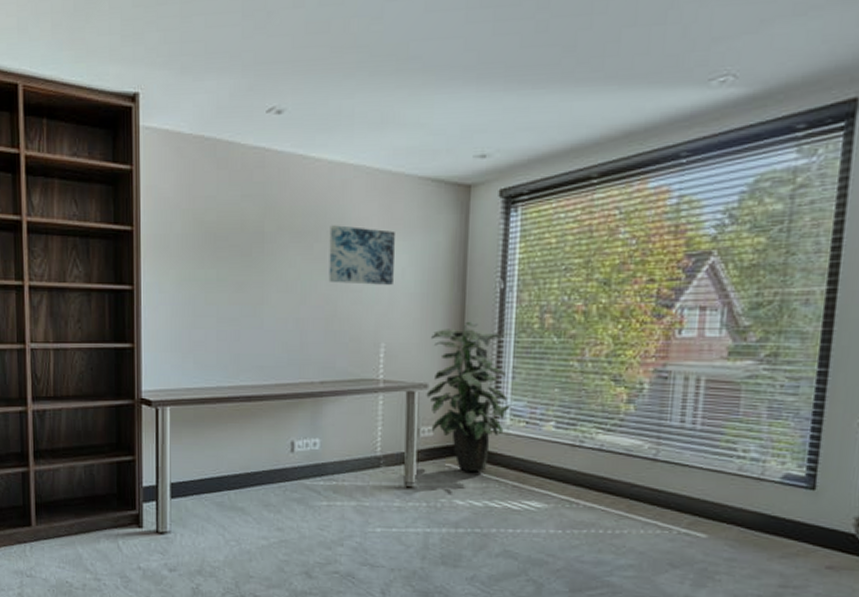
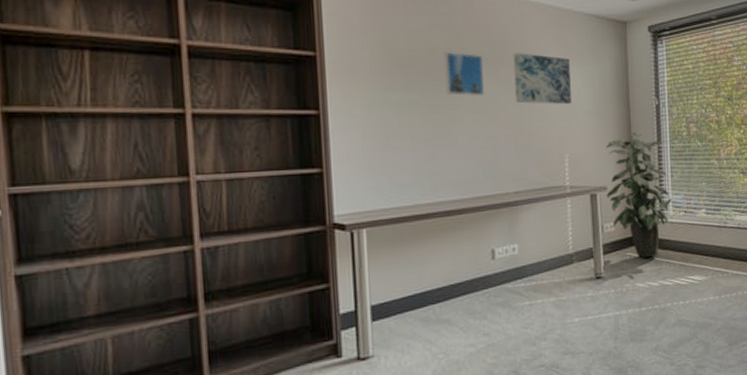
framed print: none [254,225,297,275] -> present [443,52,484,97]

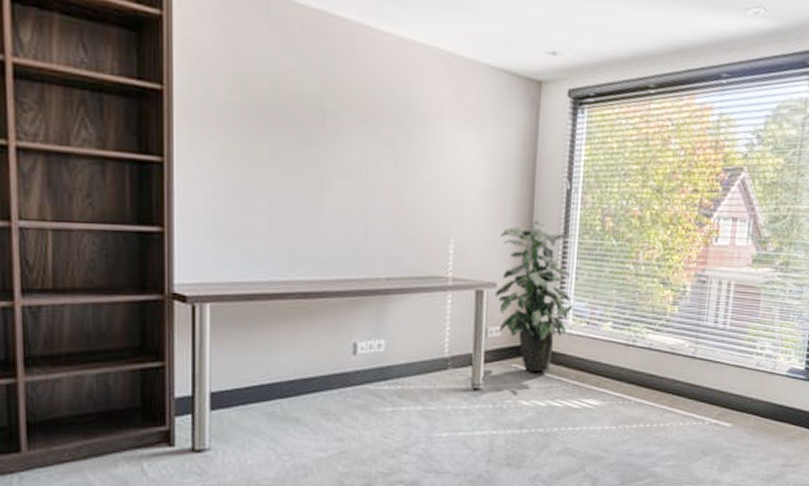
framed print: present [443,52,484,97] -> none [313,100,363,158]
wall art: present [513,53,571,104] -> none [397,108,467,178]

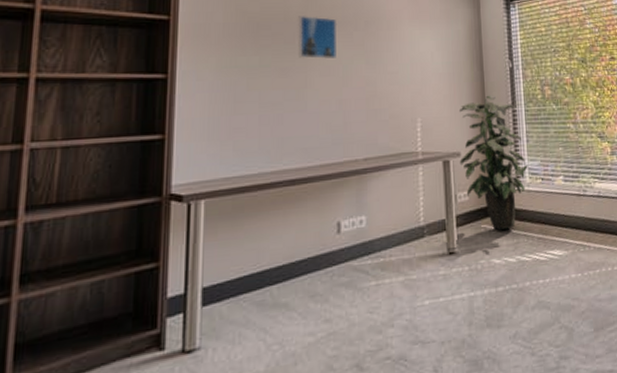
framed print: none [313,100,363,158] -> present [297,16,337,60]

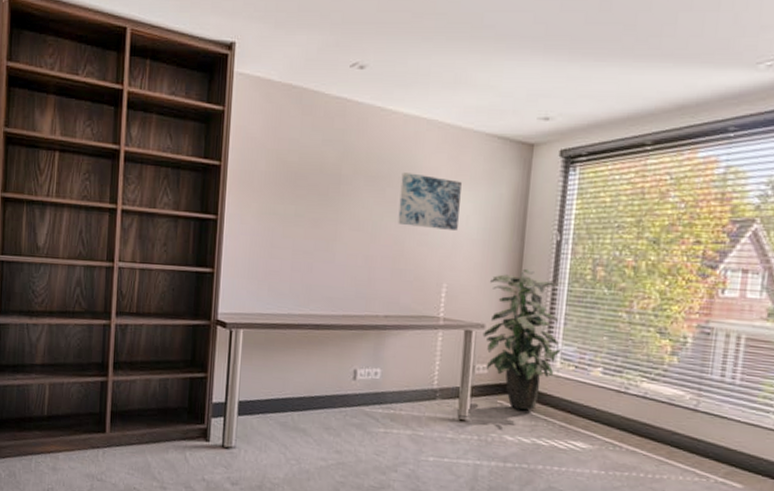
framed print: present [297,16,337,60] -> none [331,168,371,215]
wall art: none [367,16,424,67] -> present [398,172,462,230]

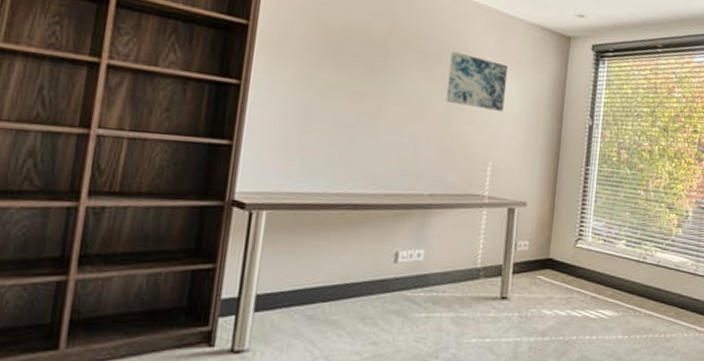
indoor plant: present [482,268,561,410] -> none [524,149,592,283]

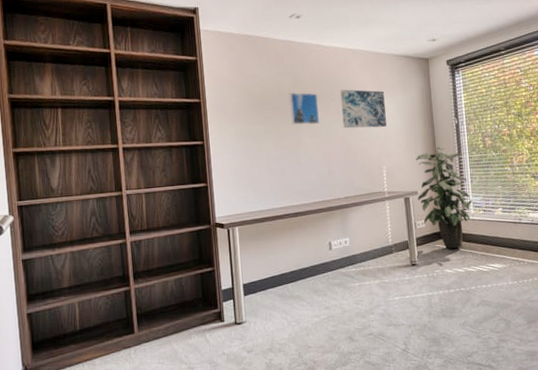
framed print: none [376,40,420,90] -> present [288,92,319,126]
indoor plant: none [524,149,592,283] -> present [416,146,472,249]

